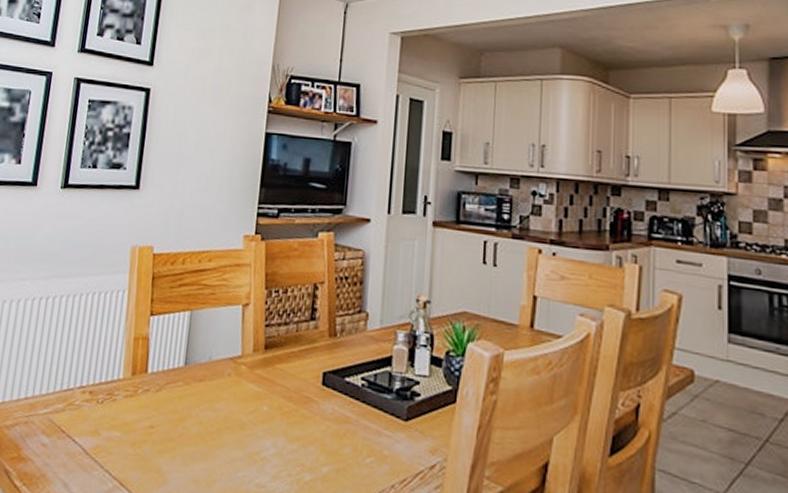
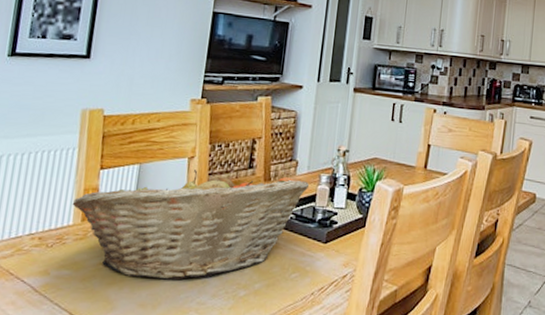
fruit basket: none [122,320,384,455] -> present [72,170,310,280]

